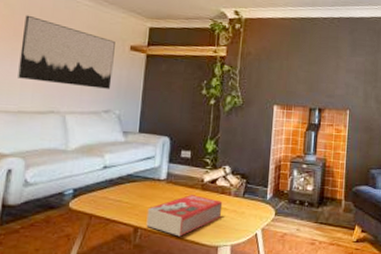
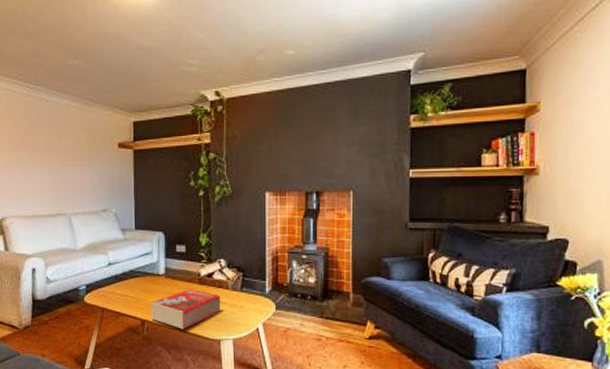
wall art: present [18,15,115,89] -> none [26,124,106,189]

